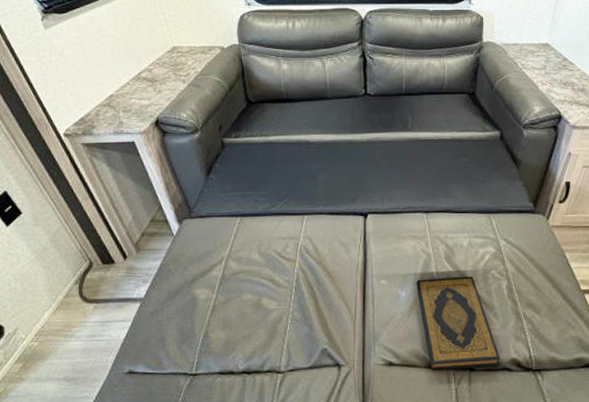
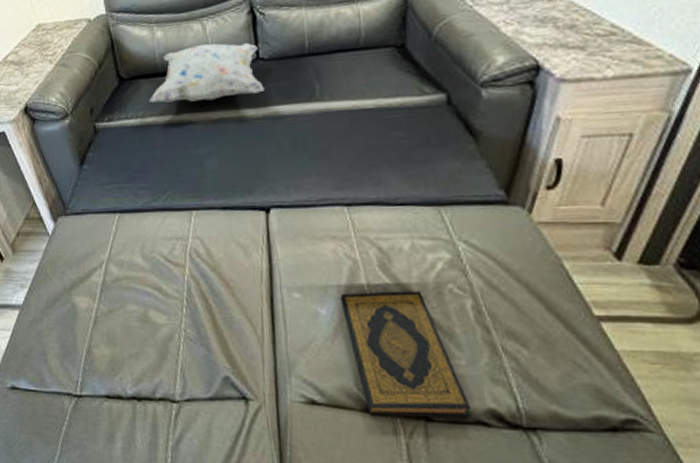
decorative pillow: none [273,78,369,125] -> present [149,43,264,103]

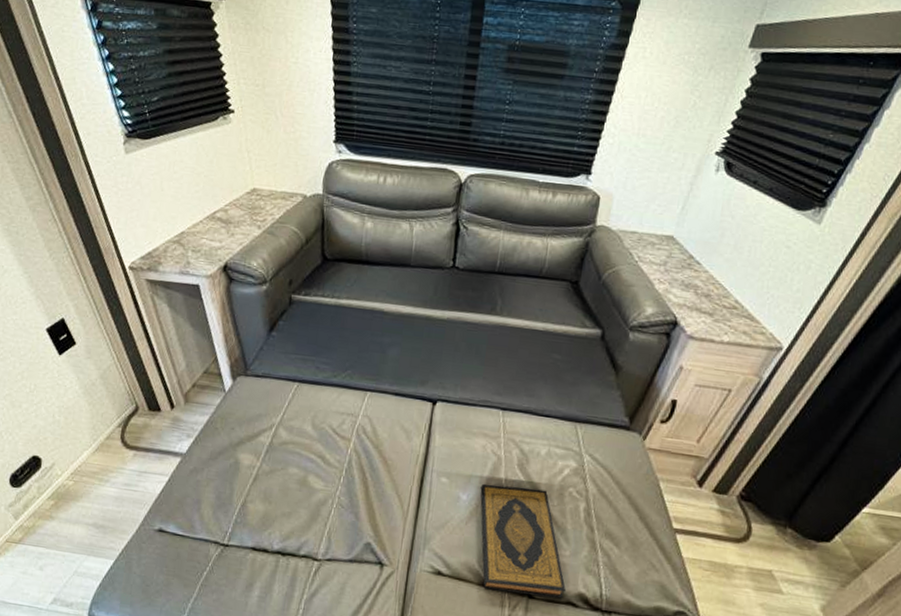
decorative pillow: present [149,43,264,103] -> none [348,242,456,298]

